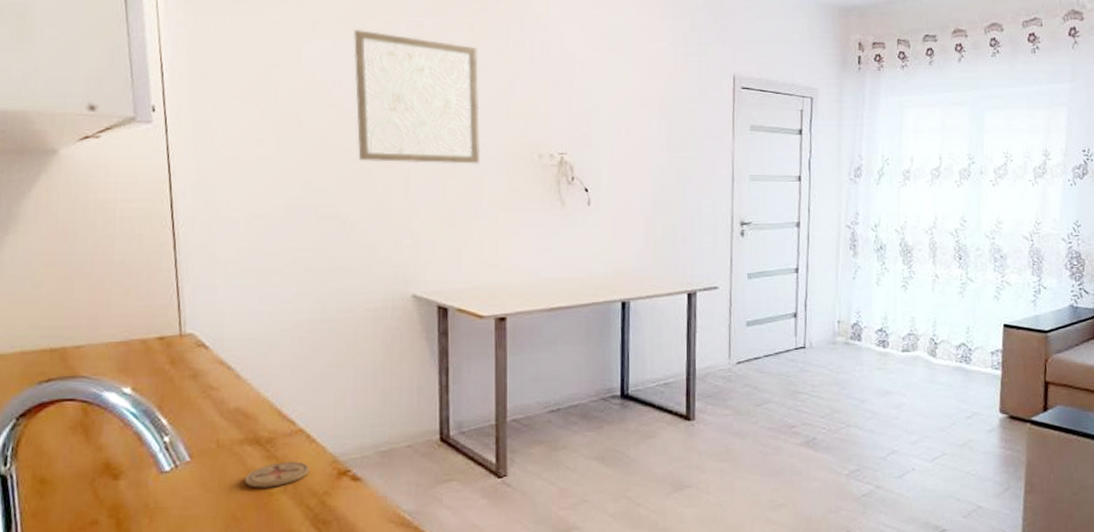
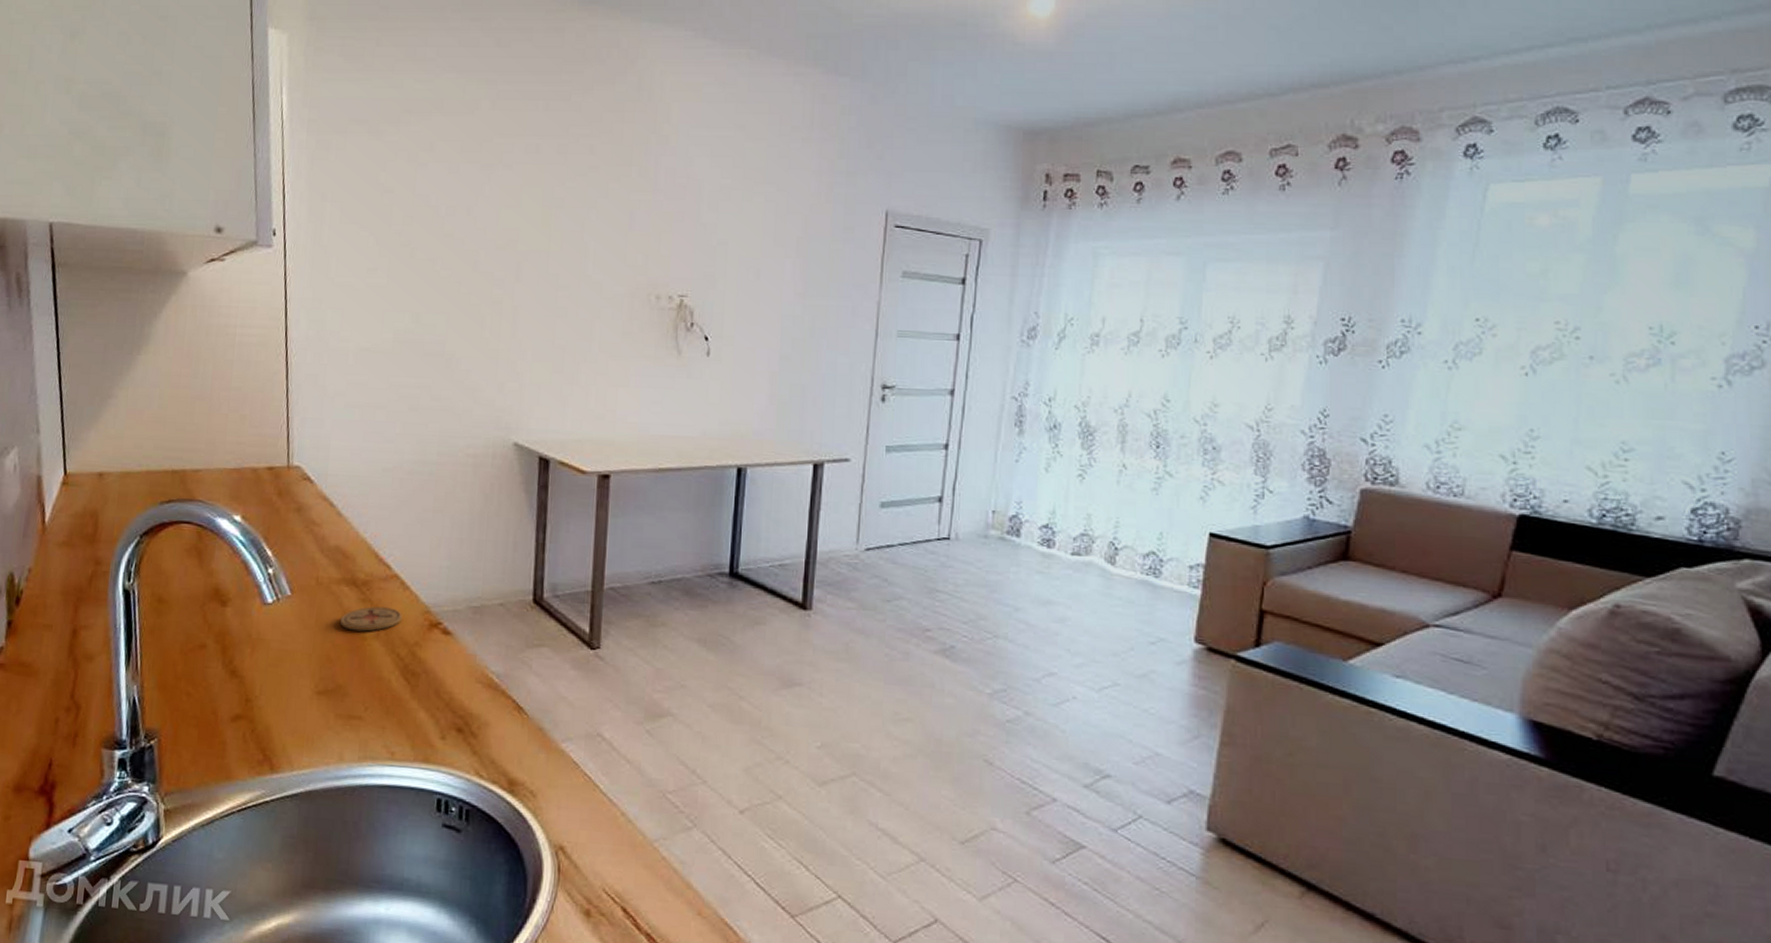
wall art: present [353,29,481,164] -> none [467,151,598,304]

